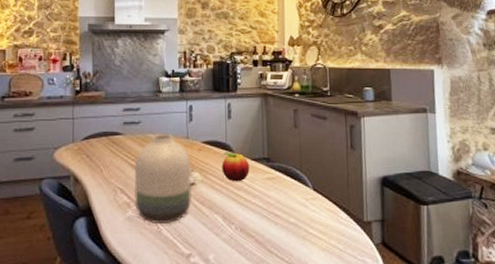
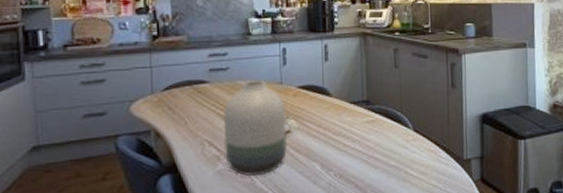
fruit: present [222,152,250,182] -> none [319,96,348,127]

